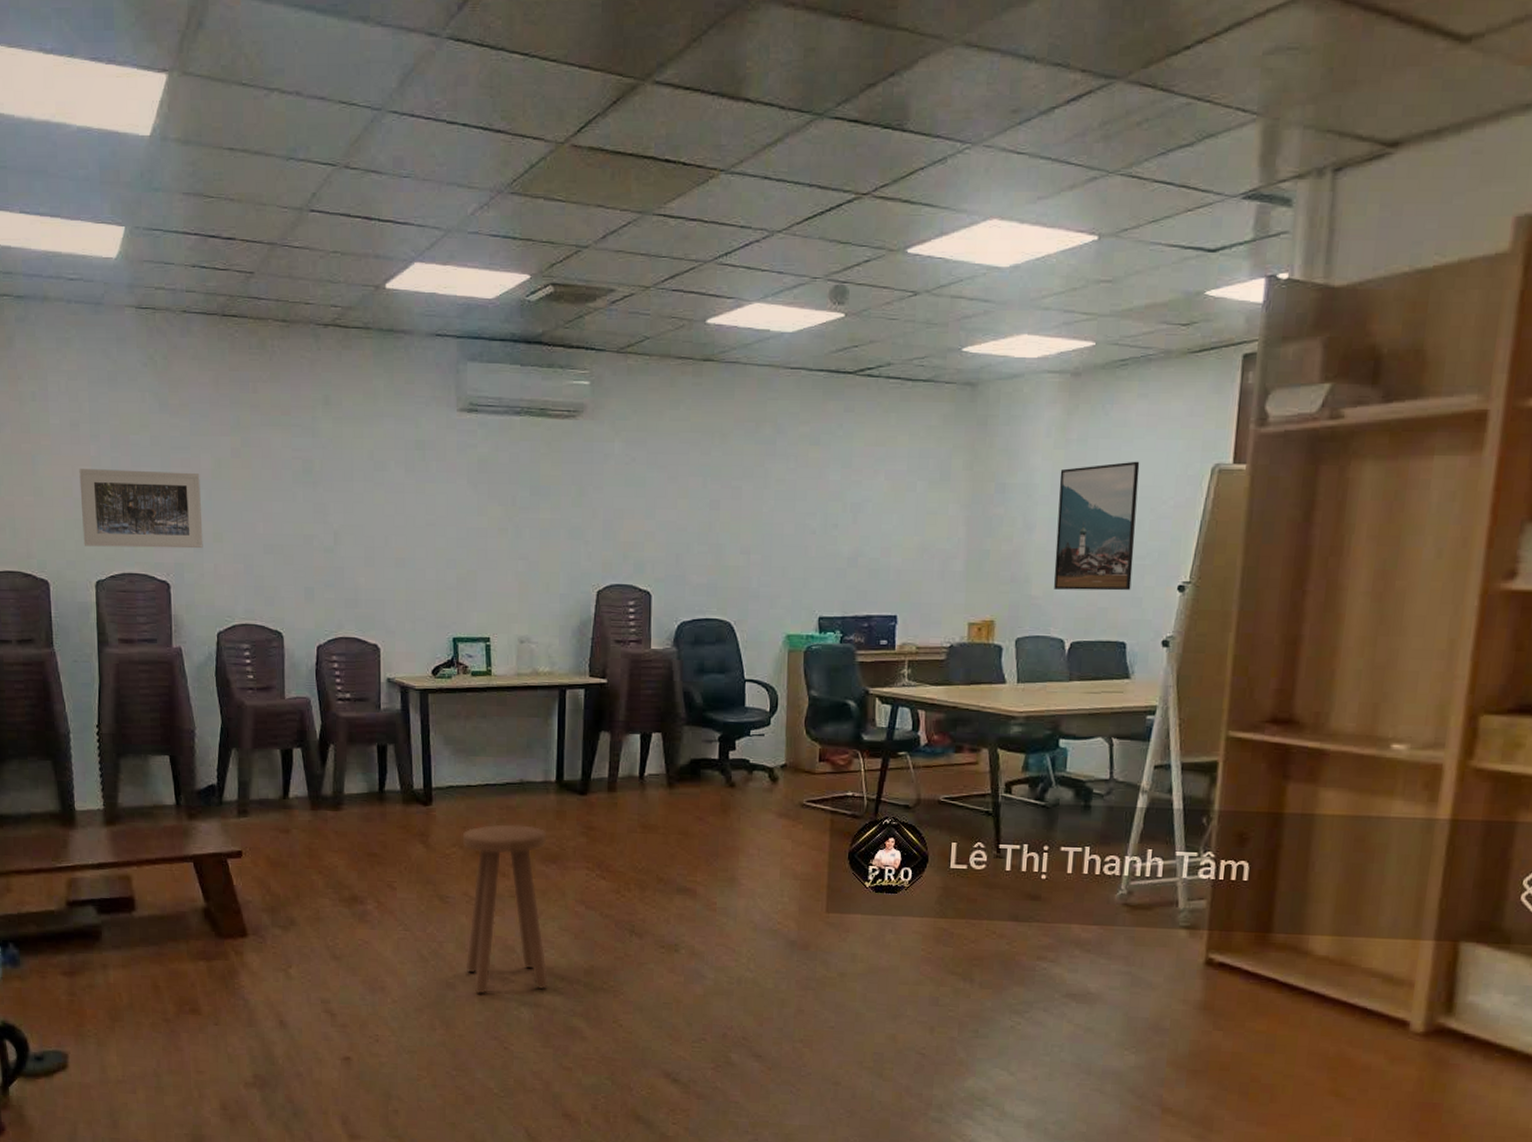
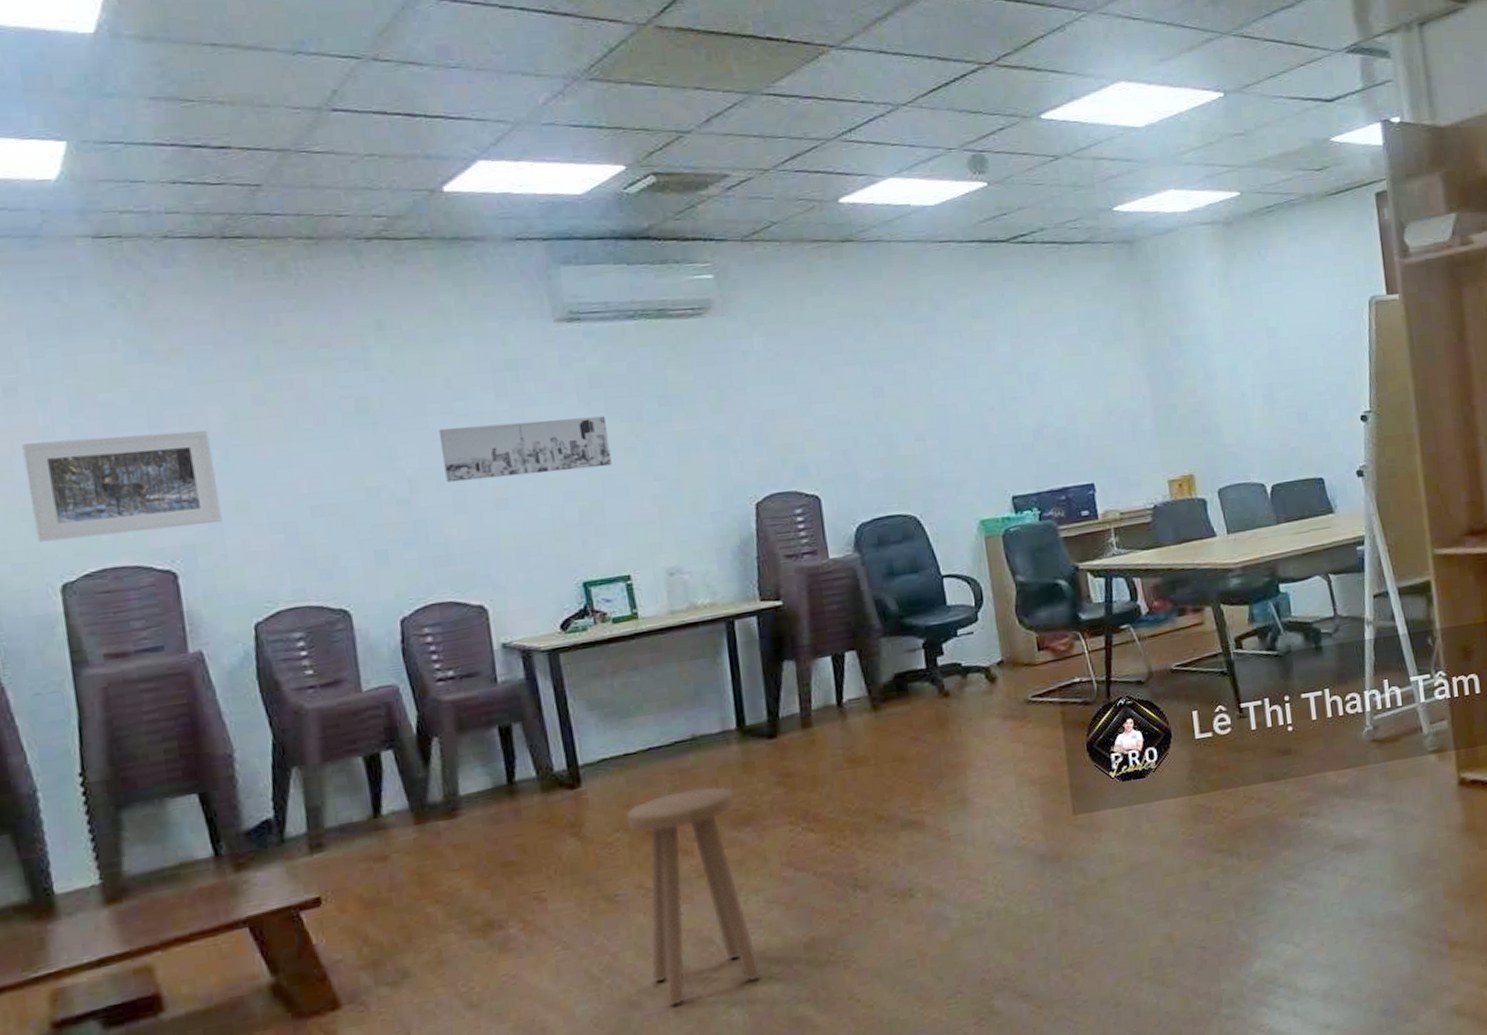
wall art: none [360,493,488,542] -> present [438,416,612,483]
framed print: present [1054,461,1140,591] -> none [1230,301,1318,435]

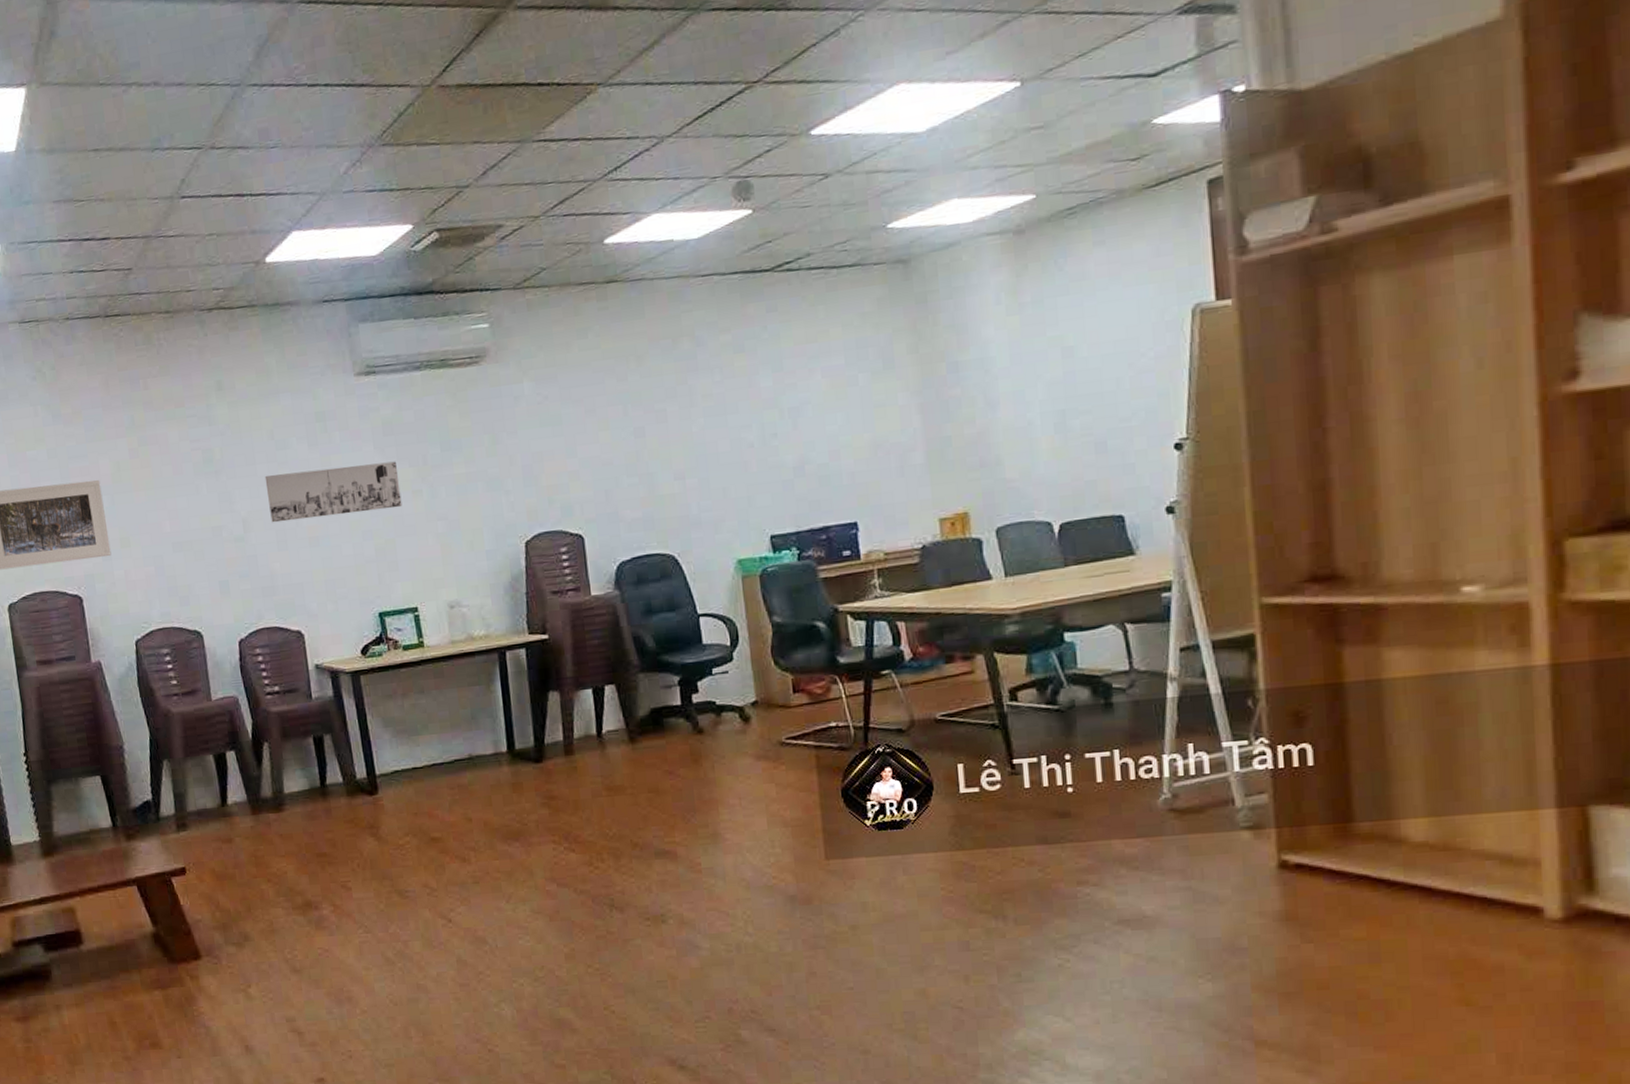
stool: present [626,786,762,1006] -> none [414,802,528,994]

